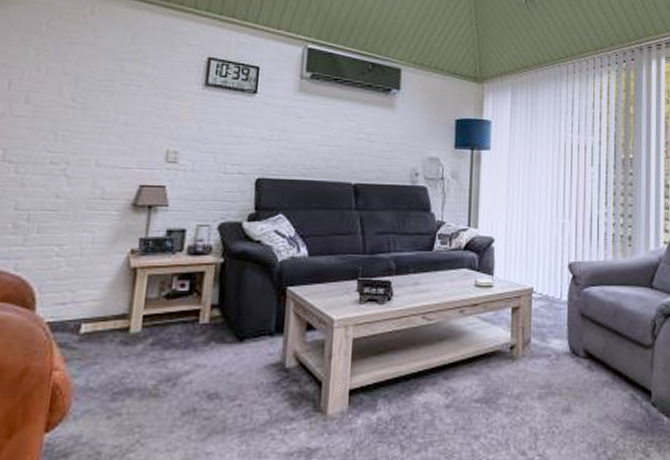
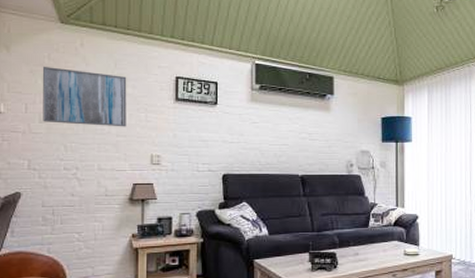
wall art: none [29,34,146,115] -> present [42,66,127,127]

